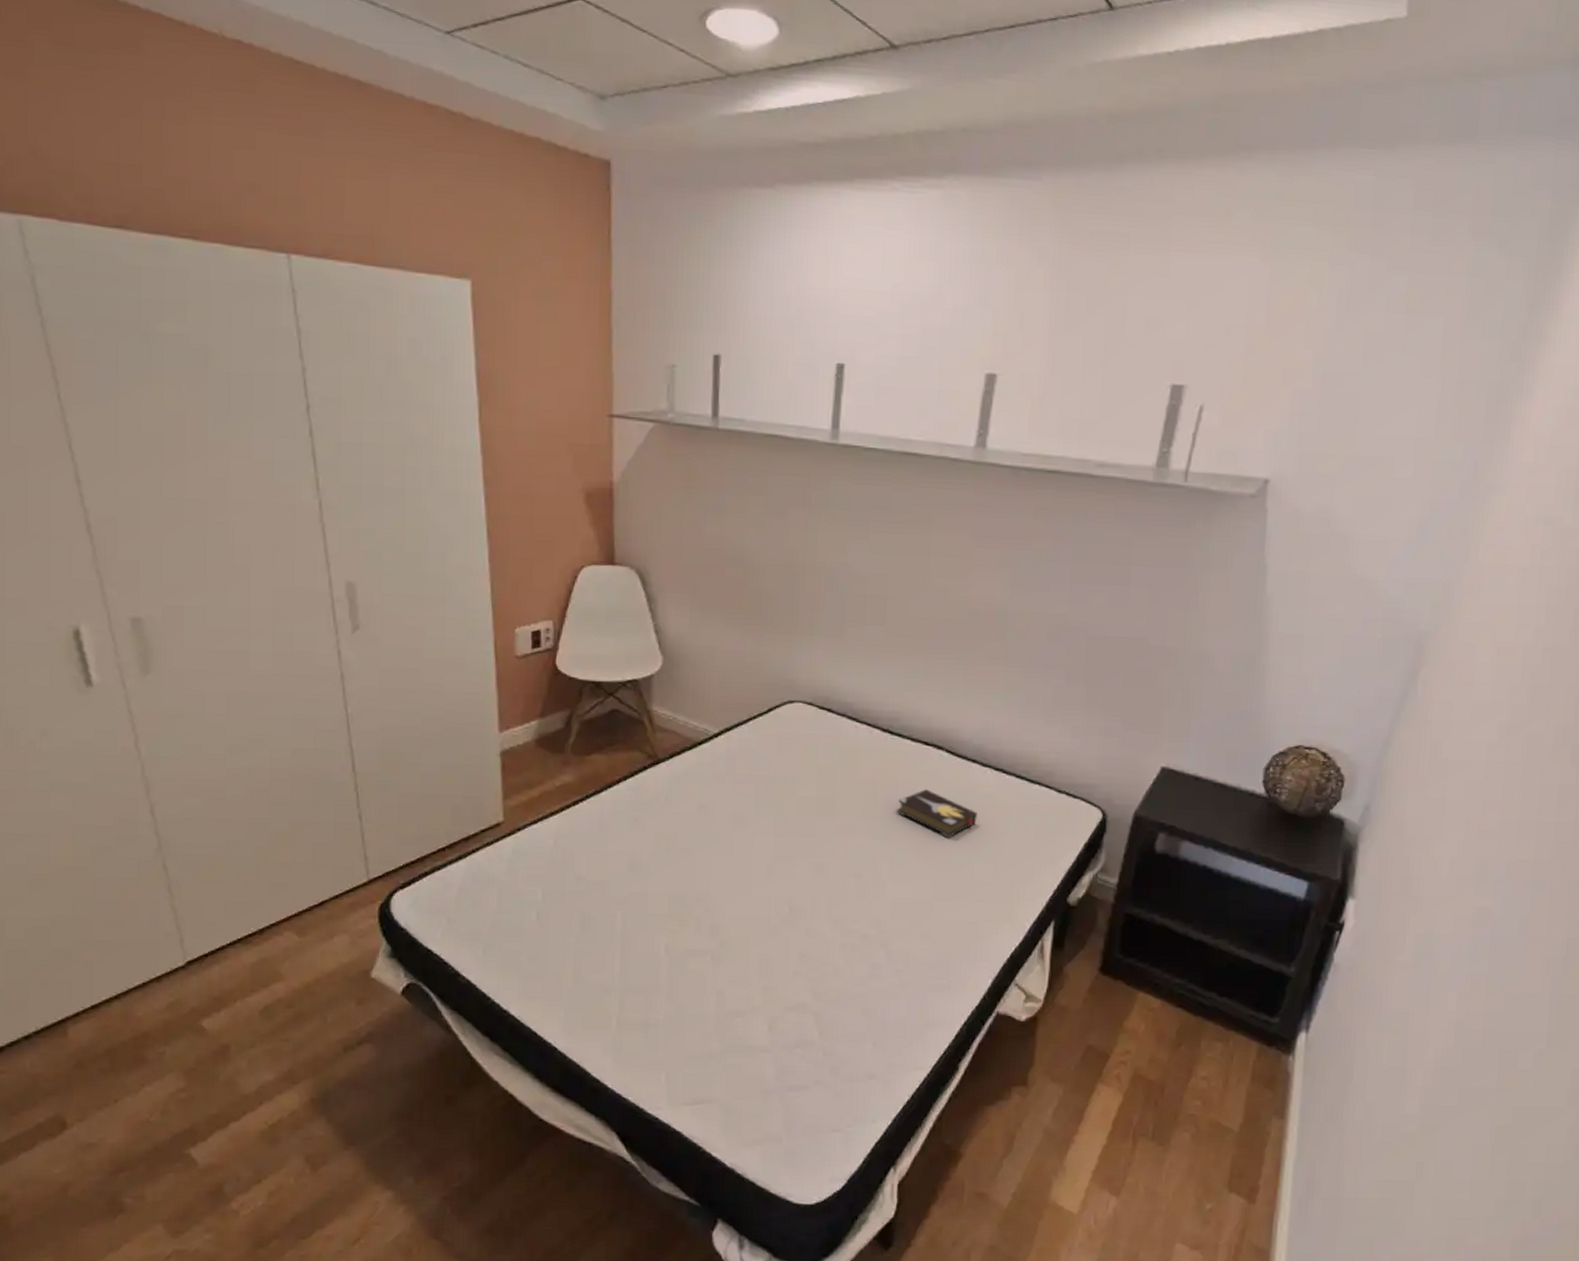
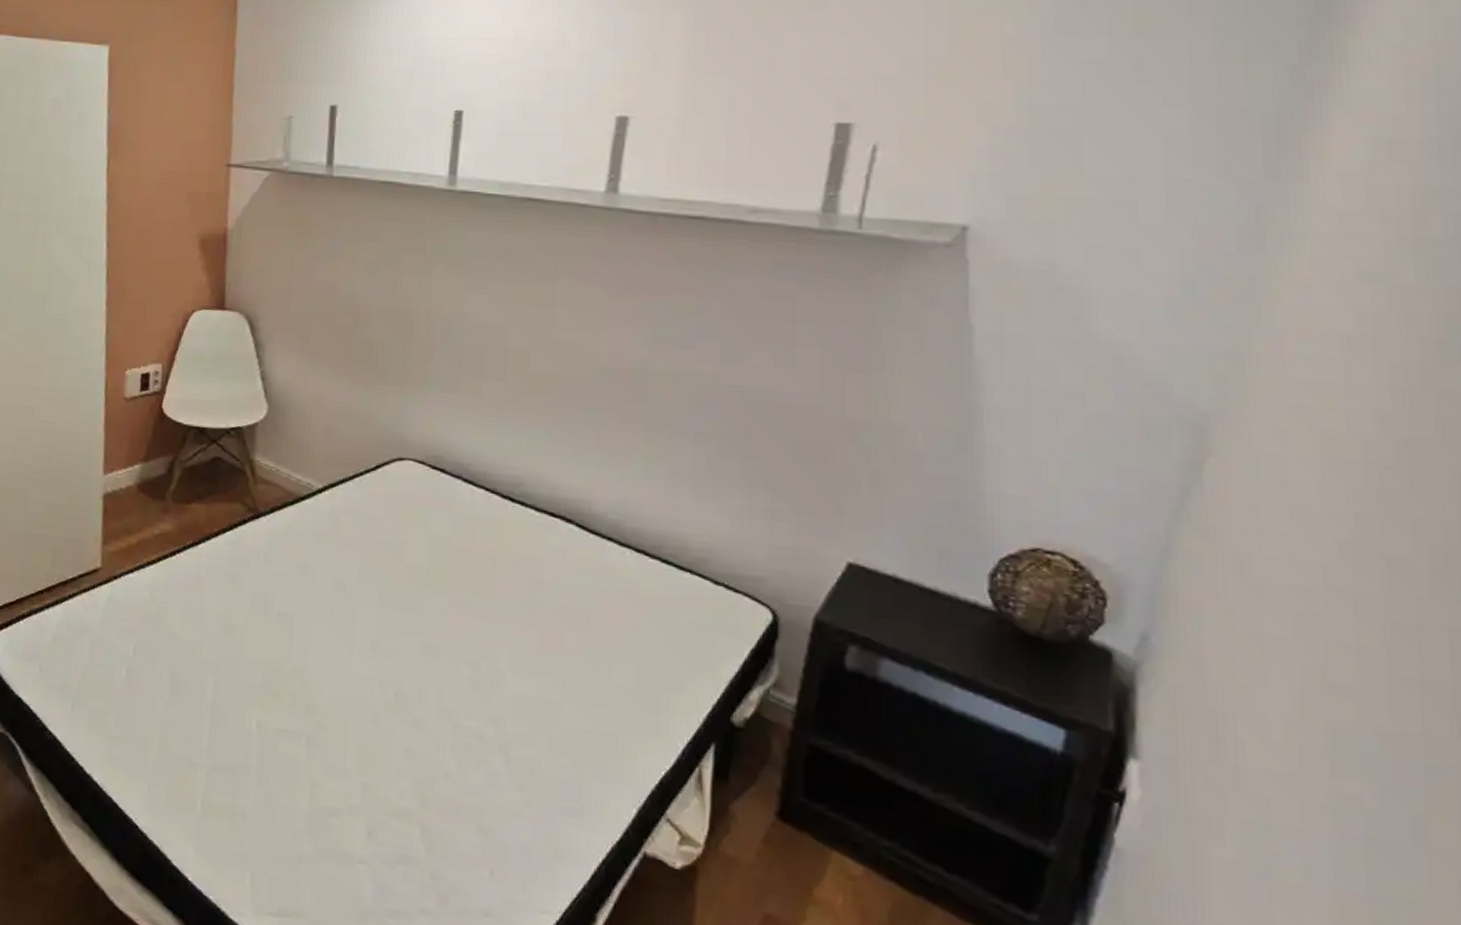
hardback book: present [897,789,977,838] -> none [519,568,615,628]

